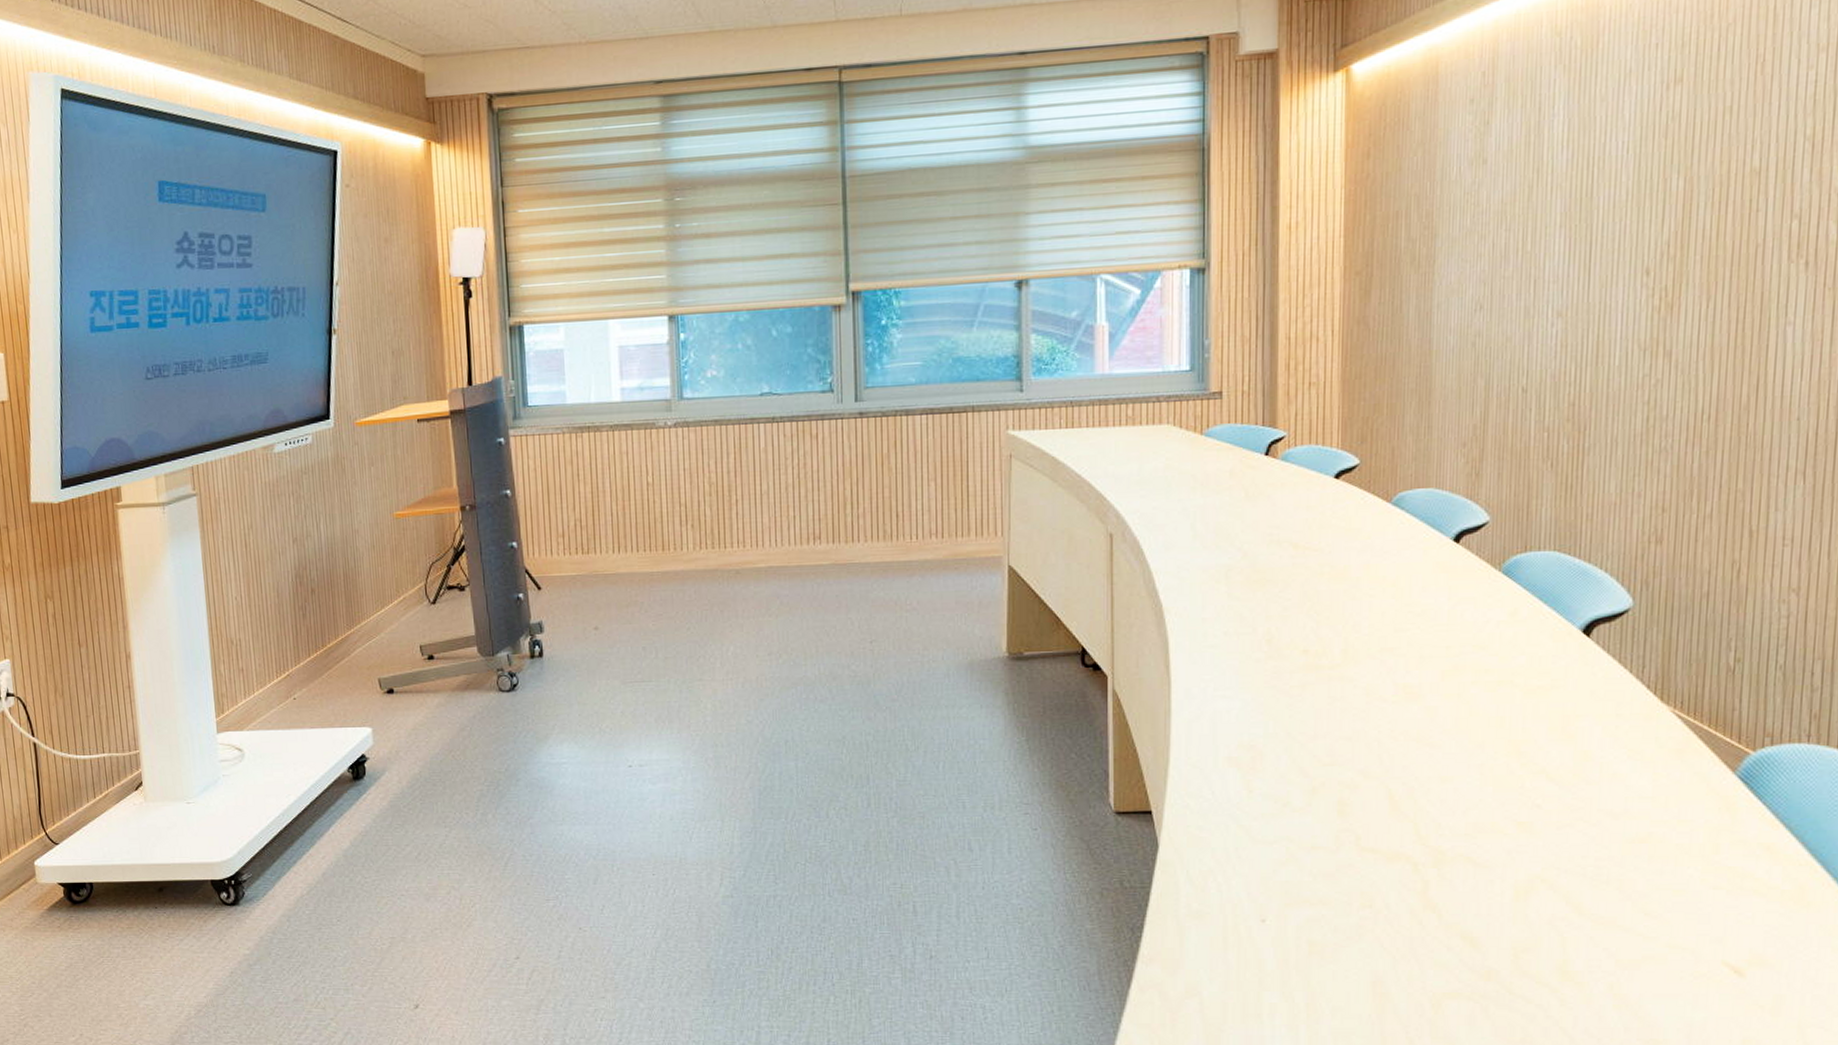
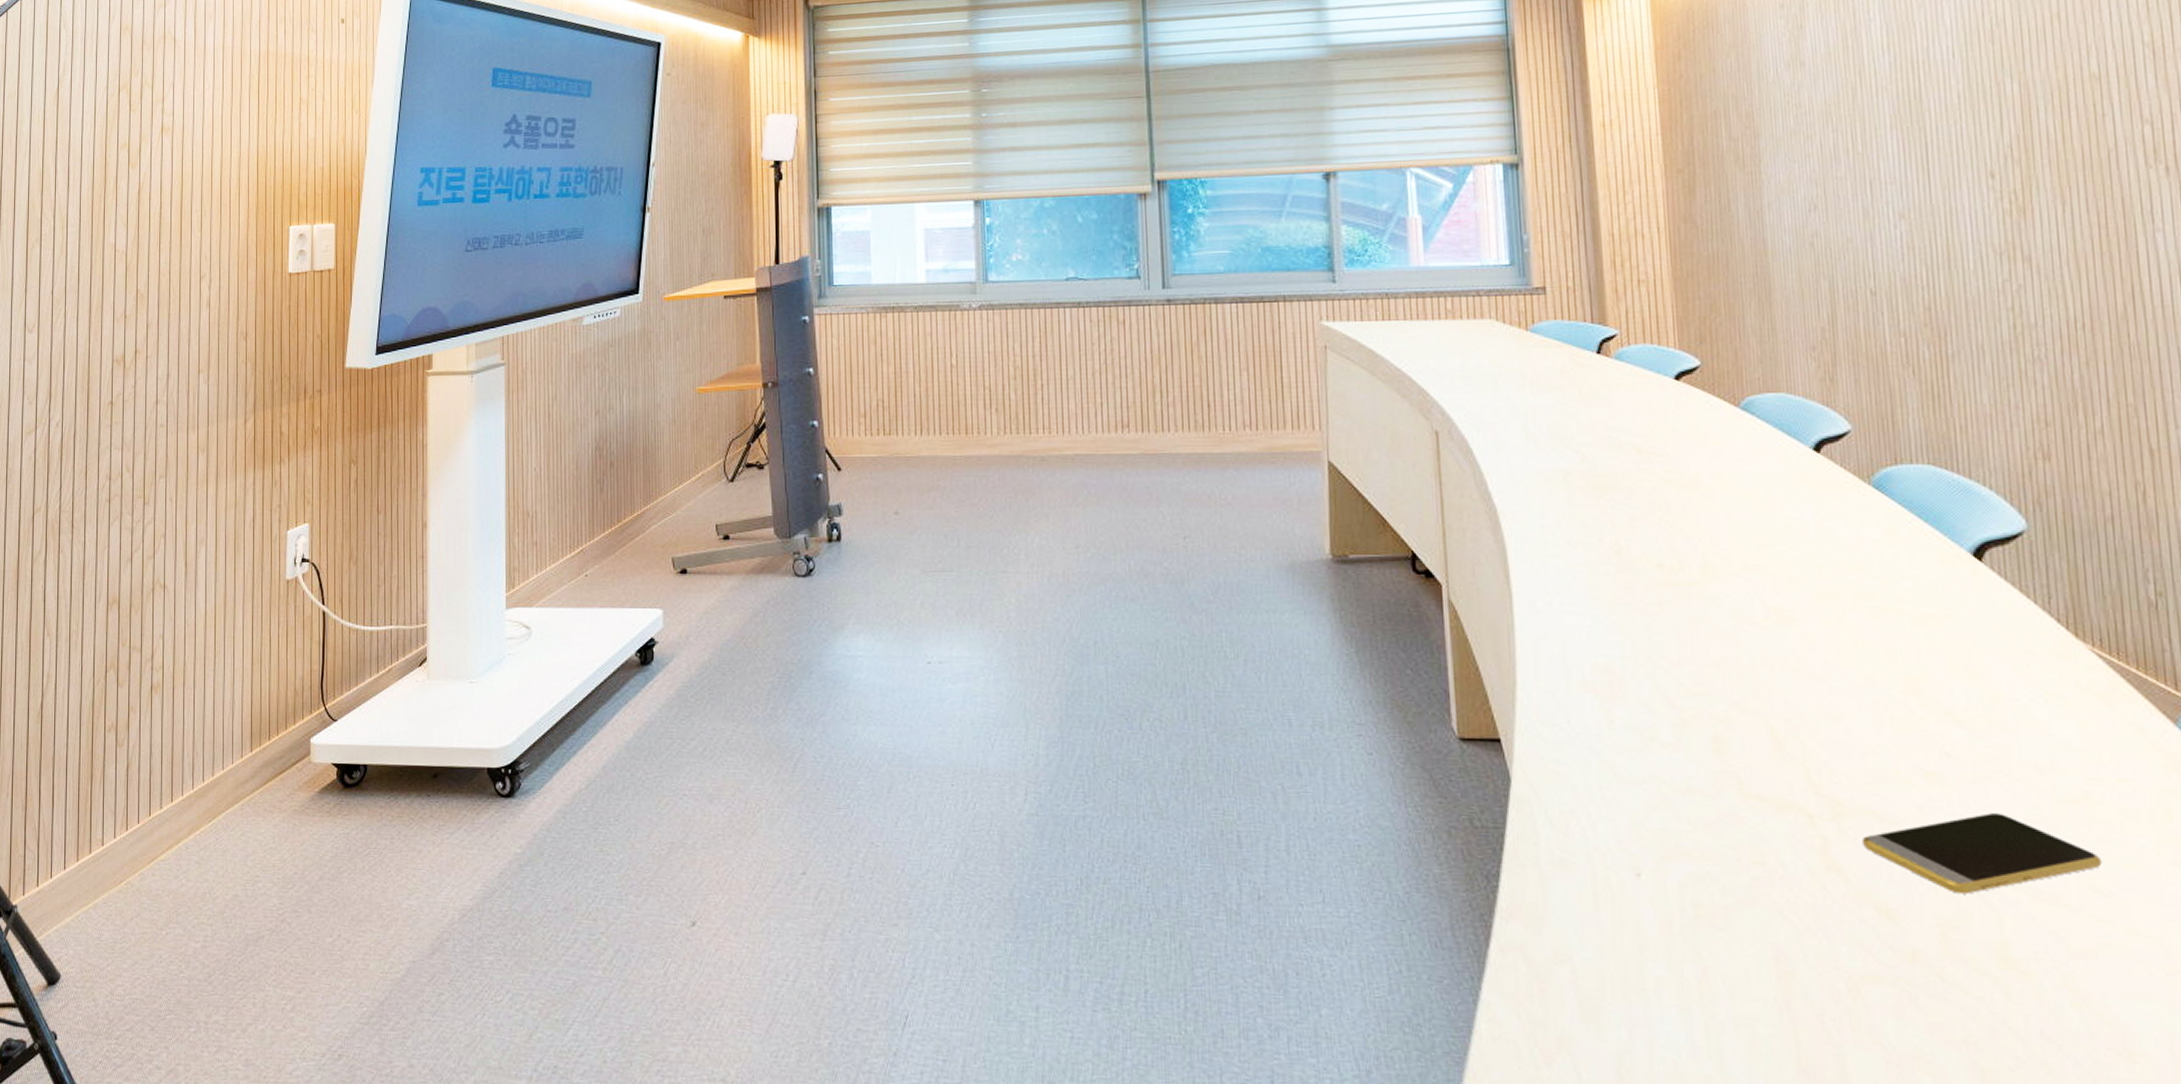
smartphone: none [1456,854,1656,922] -> present [1861,813,2103,894]

